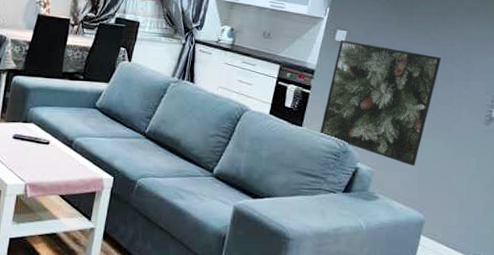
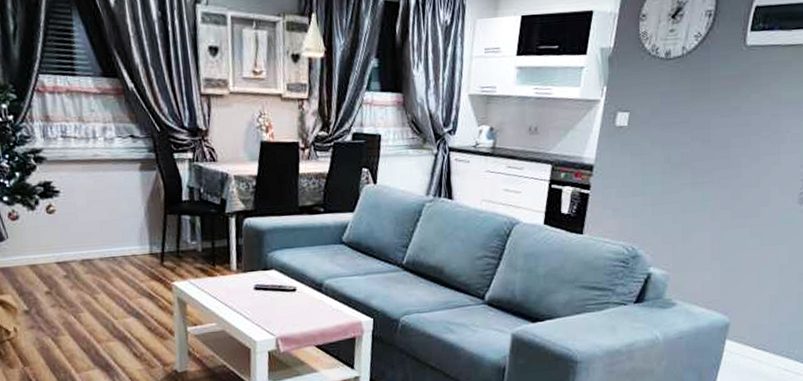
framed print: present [320,40,442,166] -> none [604,124,746,263]

